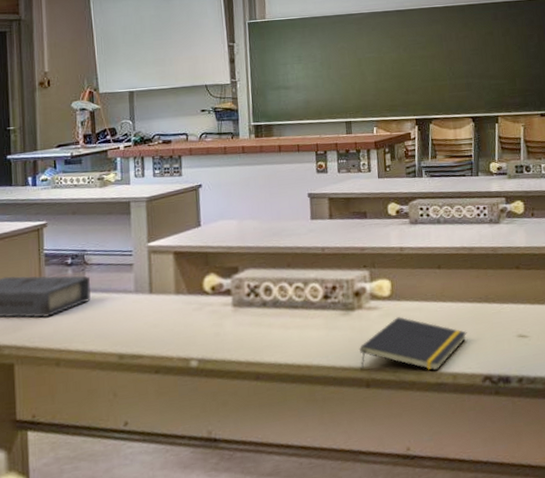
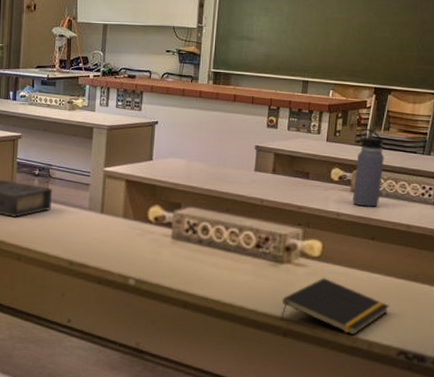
water bottle: none [408,159,439,237] -> present [353,128,384,207]

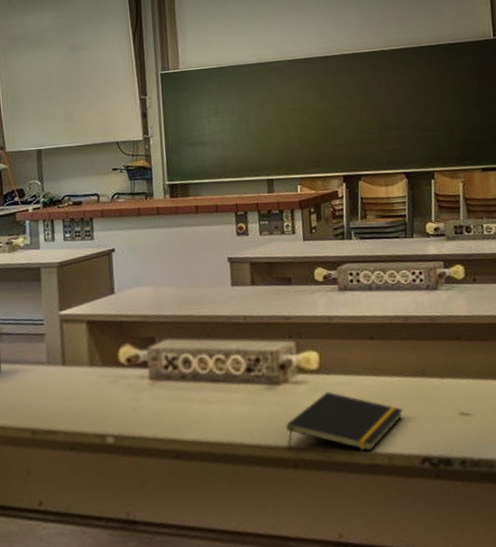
water bottle: present [353,128,384,207] -> none [336,219,371,305]

